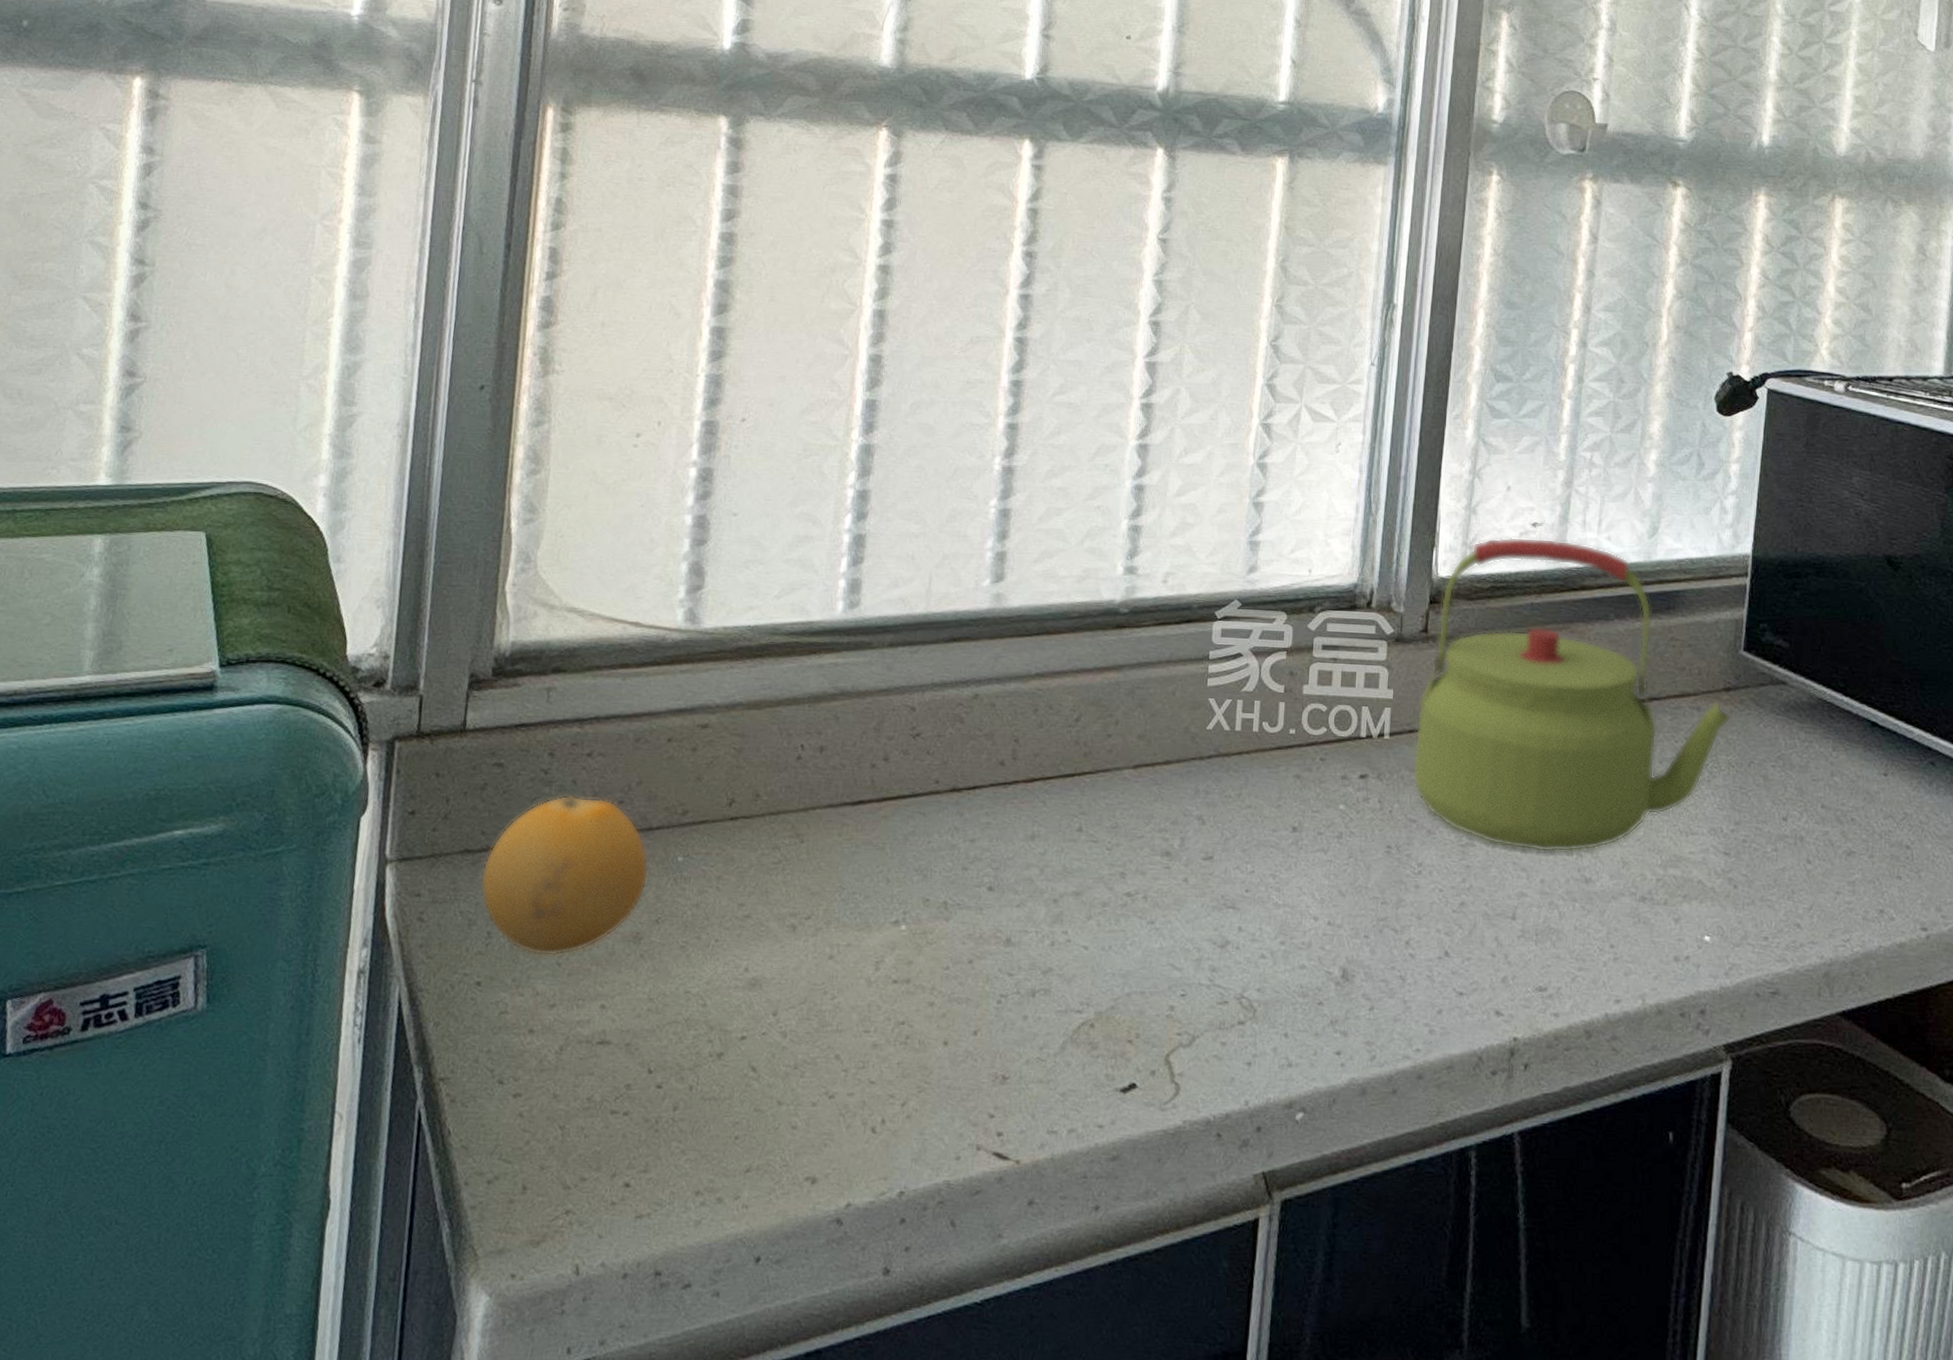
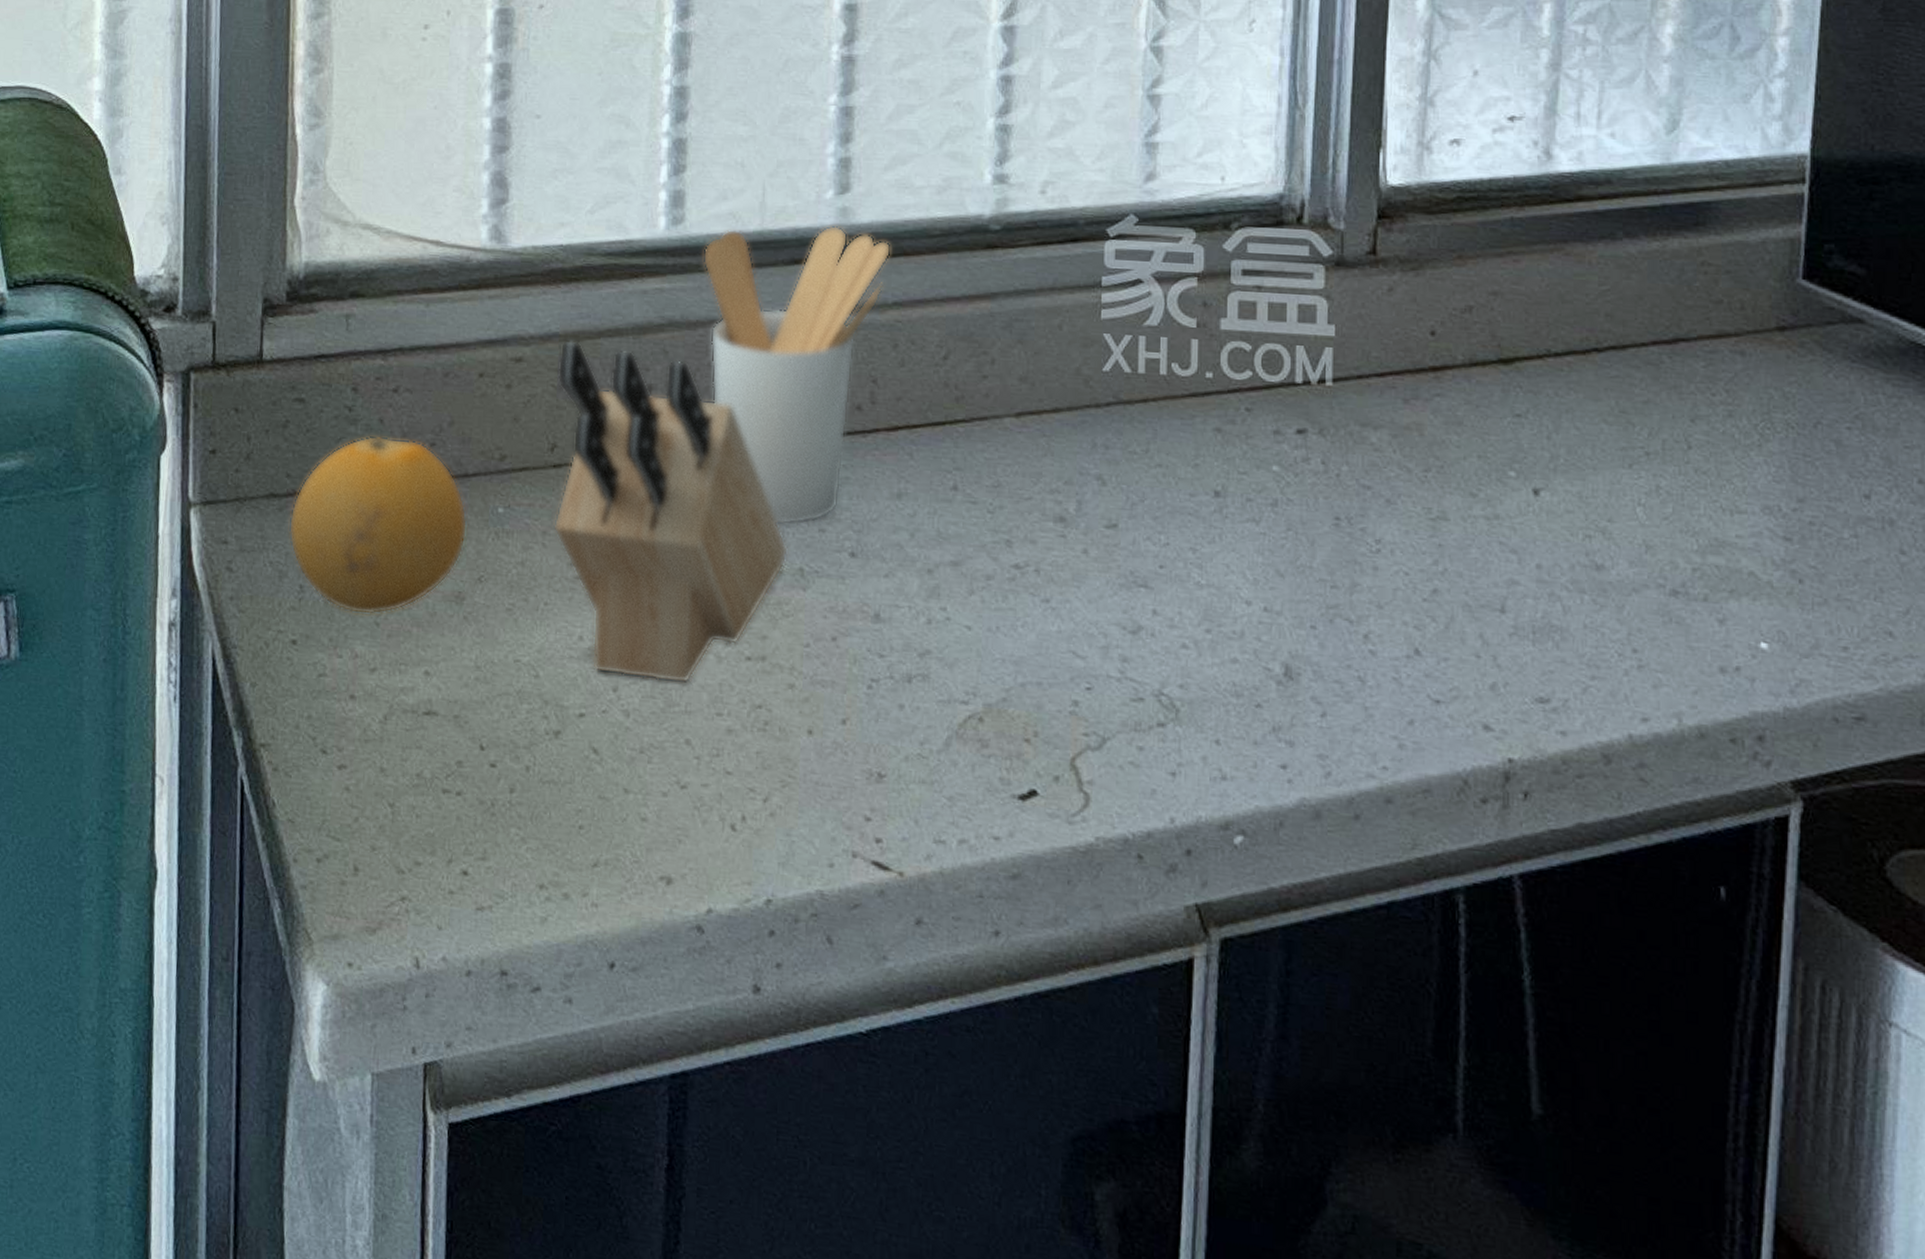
knife block: none [727,708,936,1006] -> present [553,339,789,684]
utensil holder: none [873,608,1037,866] -> present [702,225,891,527]
kettle: present [1412,536,1732,853] -> none [1363,134,1790,532]

